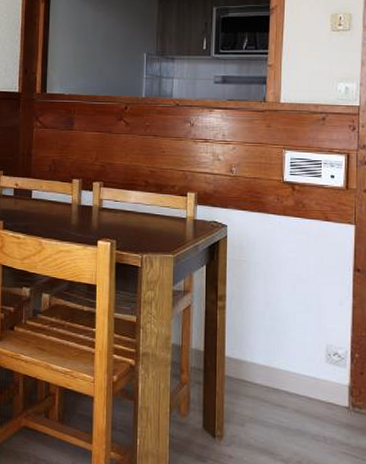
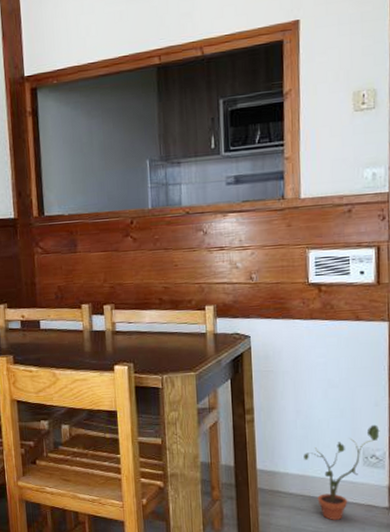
potted plant: none [270,322,343,415] -> present [304,424,380,520]

